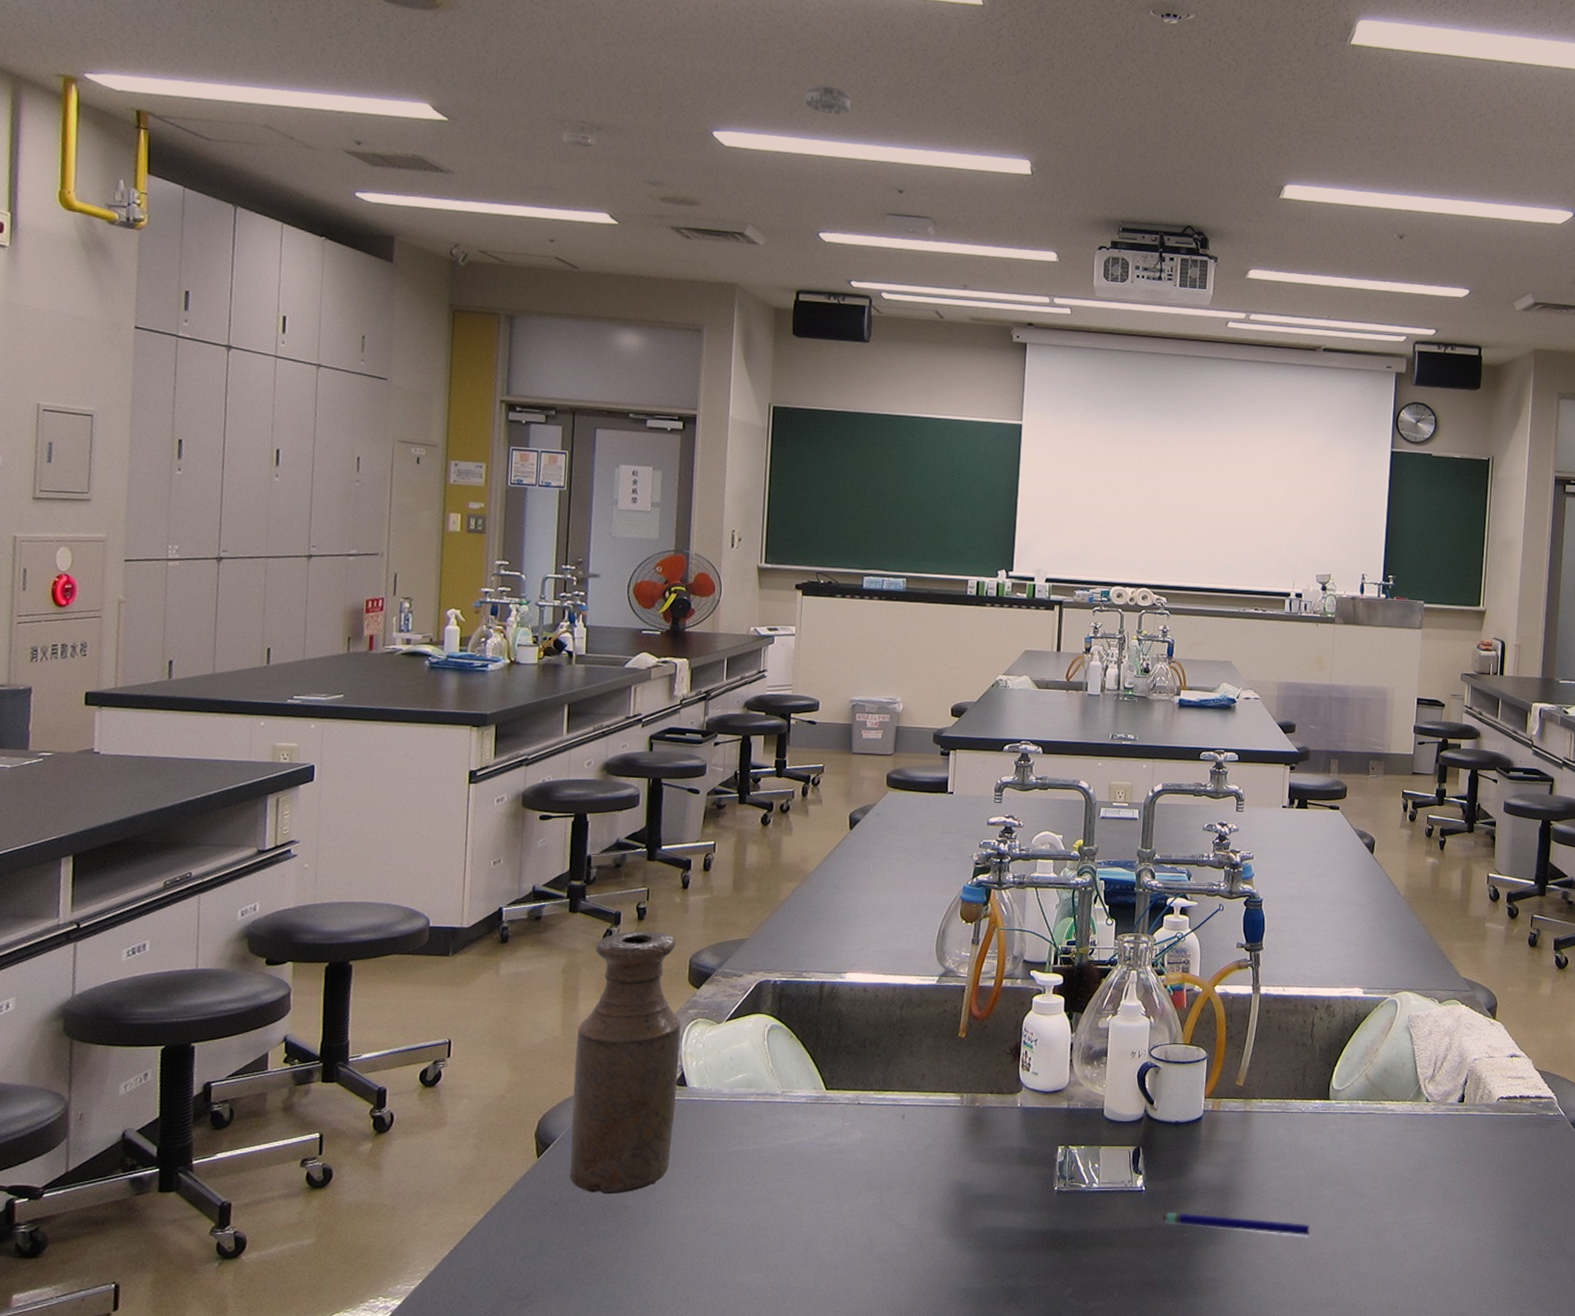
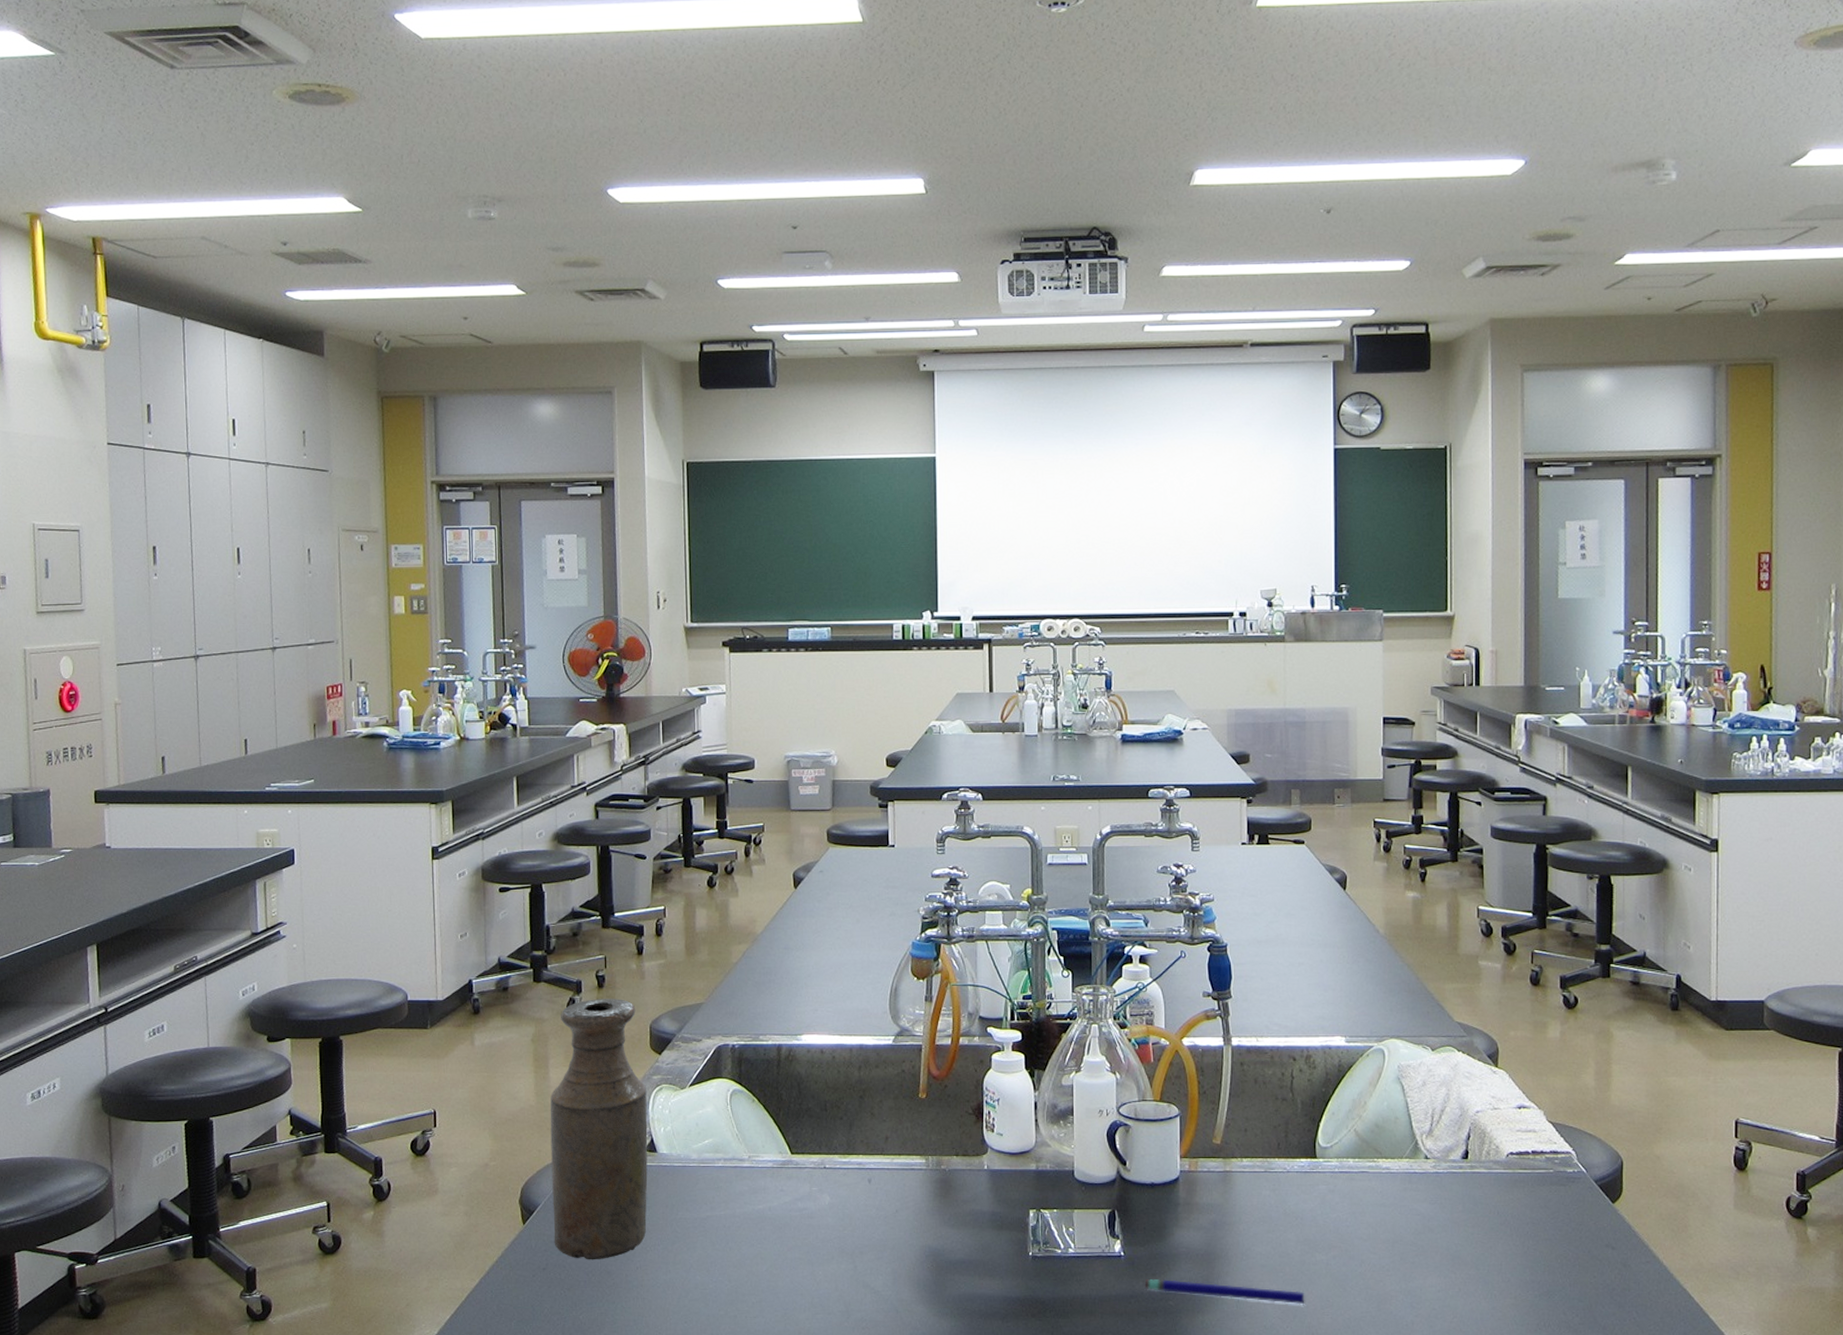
smoke detector: present [805,84,851,115] -> none [693,127,739,156]

